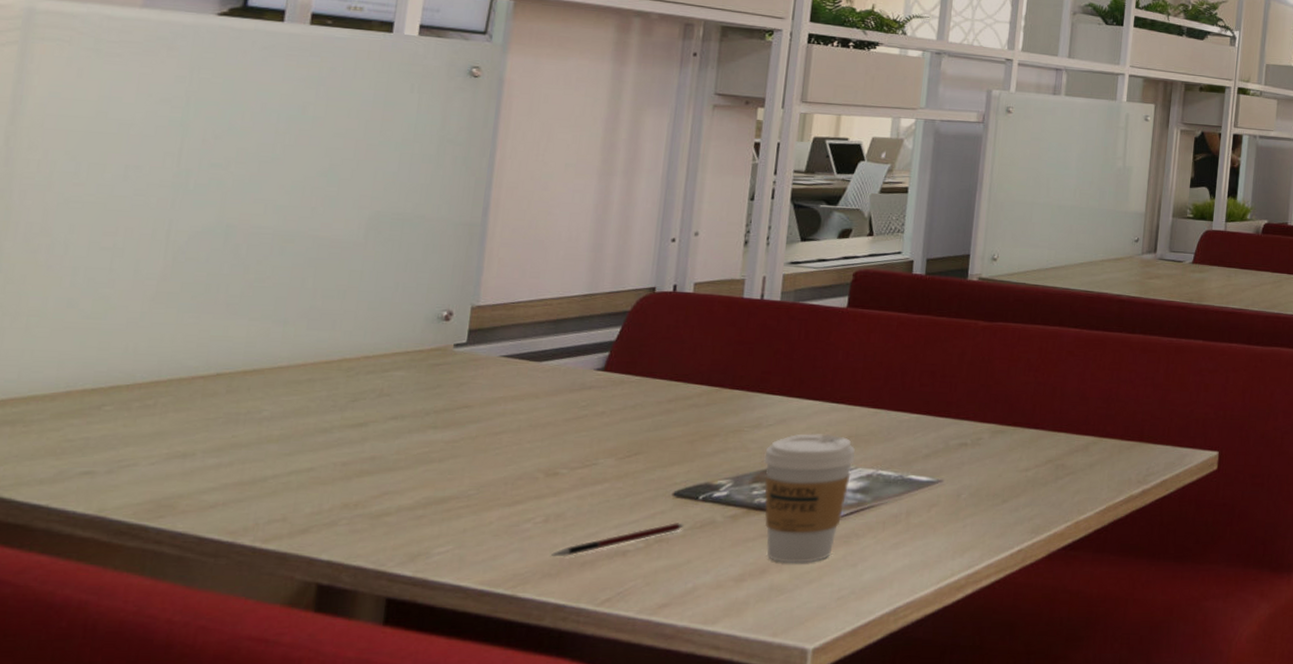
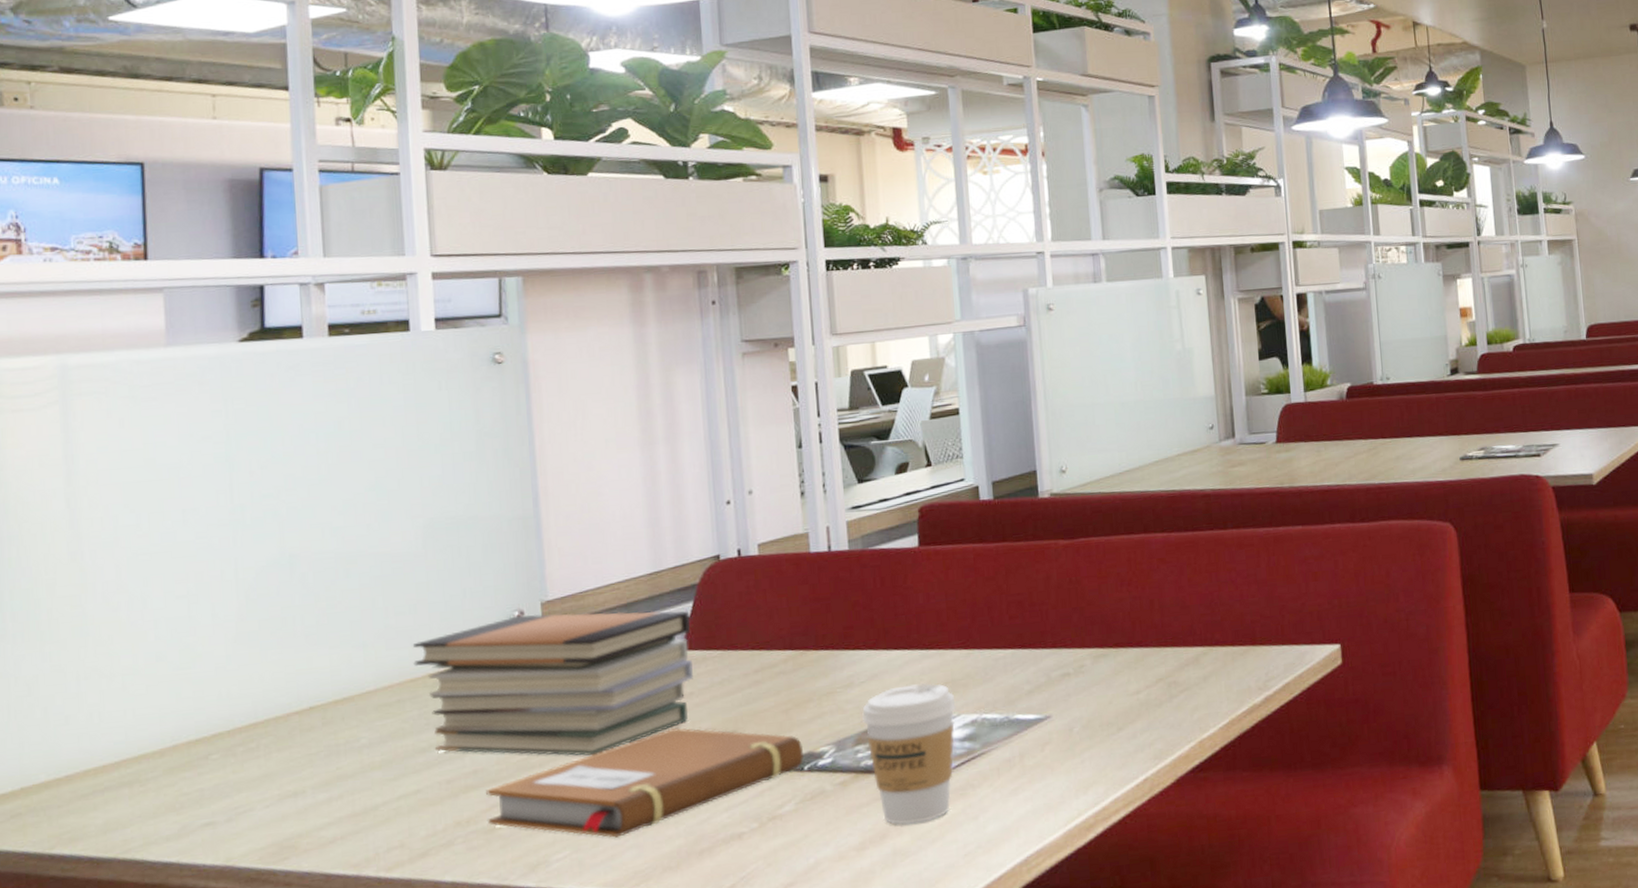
book stack: none [331,315,615,459] -> present [412,611,693,756]
notebook: none [375,443,702,539] -> present [486,728,804,838]
pen: present [550,523,684,557] -> none [667,797,794,849]

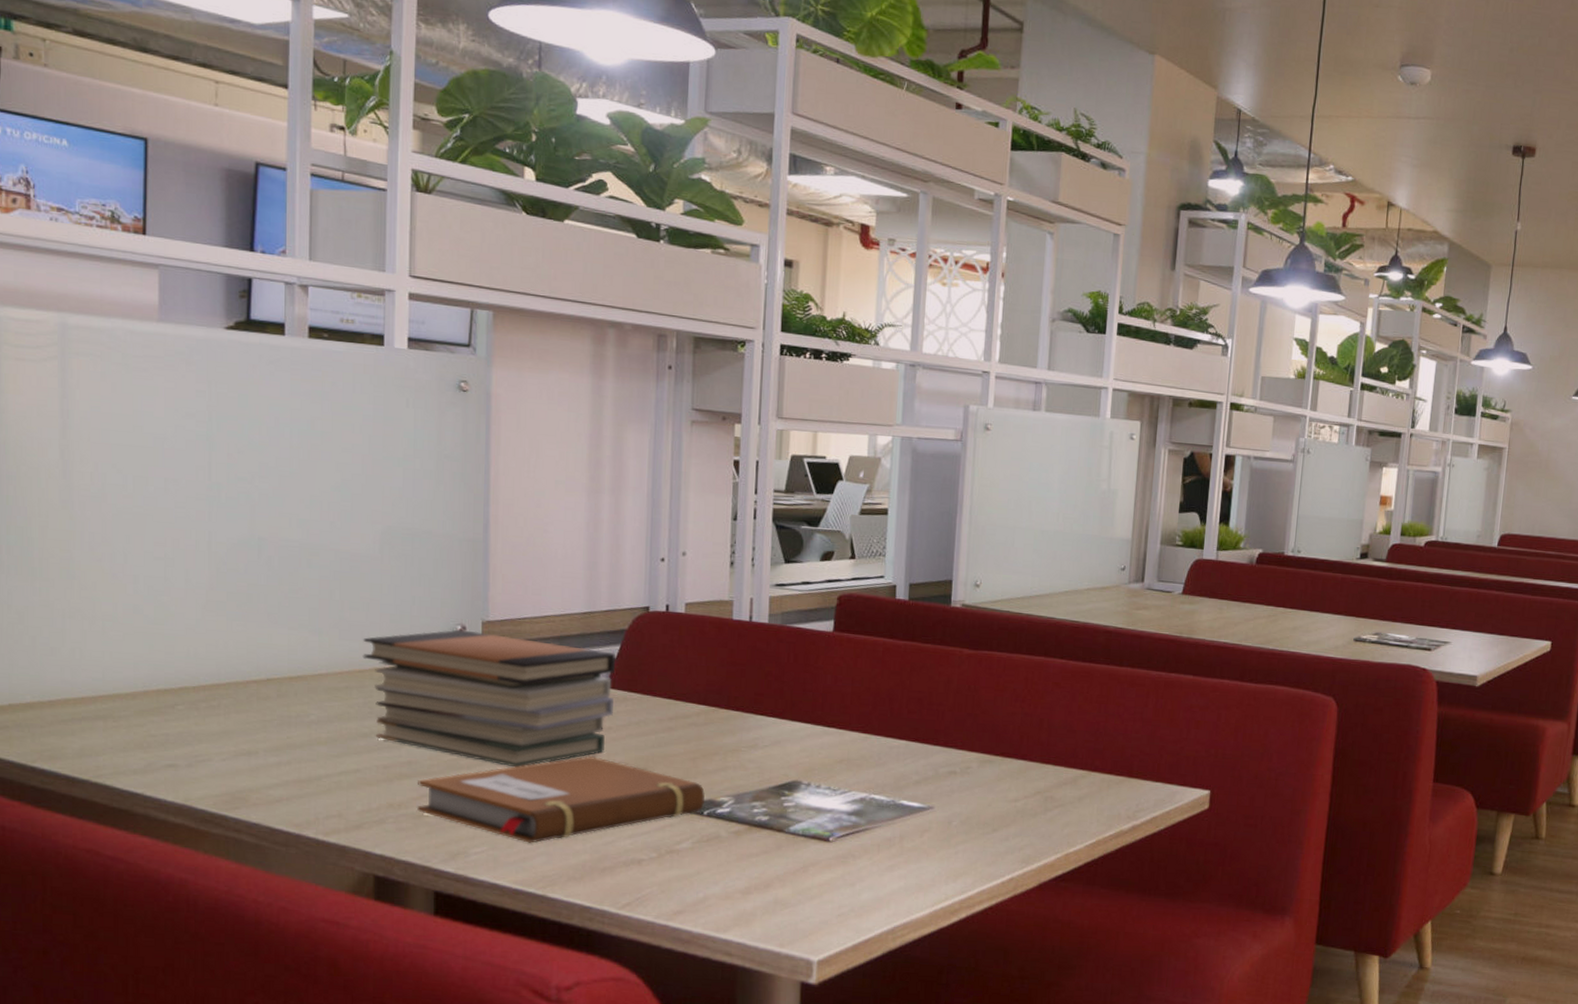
coffee cup: present [862,682,956,824] -> none [762,756,848,880]

